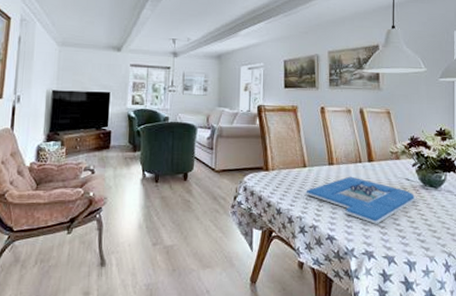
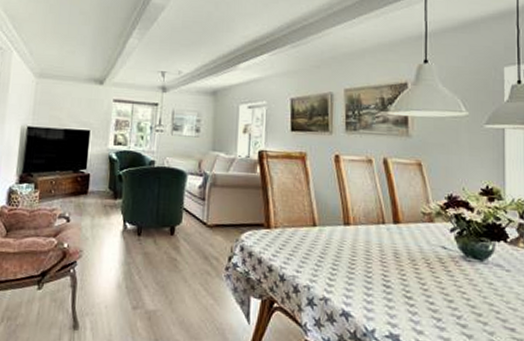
board game: present [304,176,416,224] -> none [314,240,455,301]

